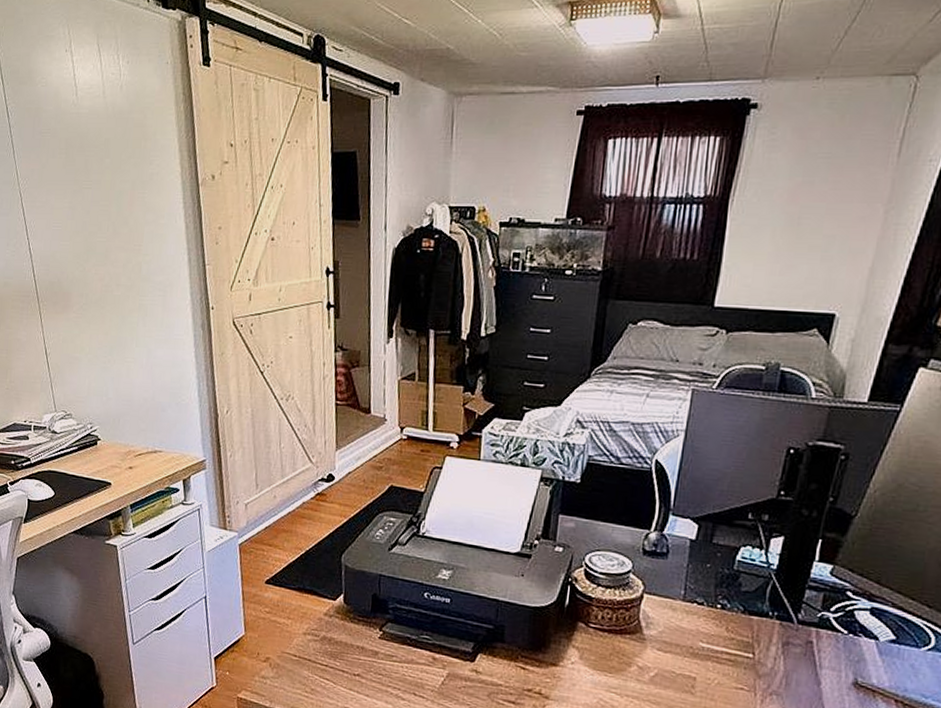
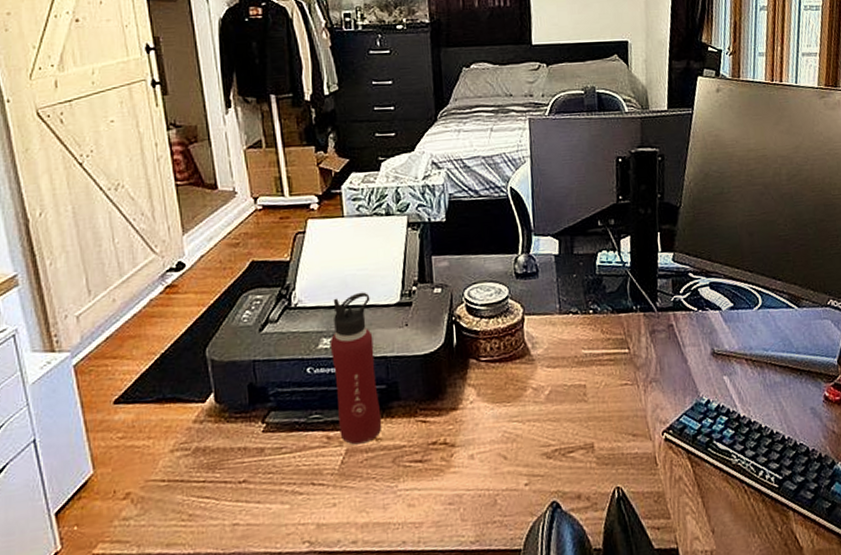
water bottle: none [445,534,492,673] -> present [329,292,382,445]

